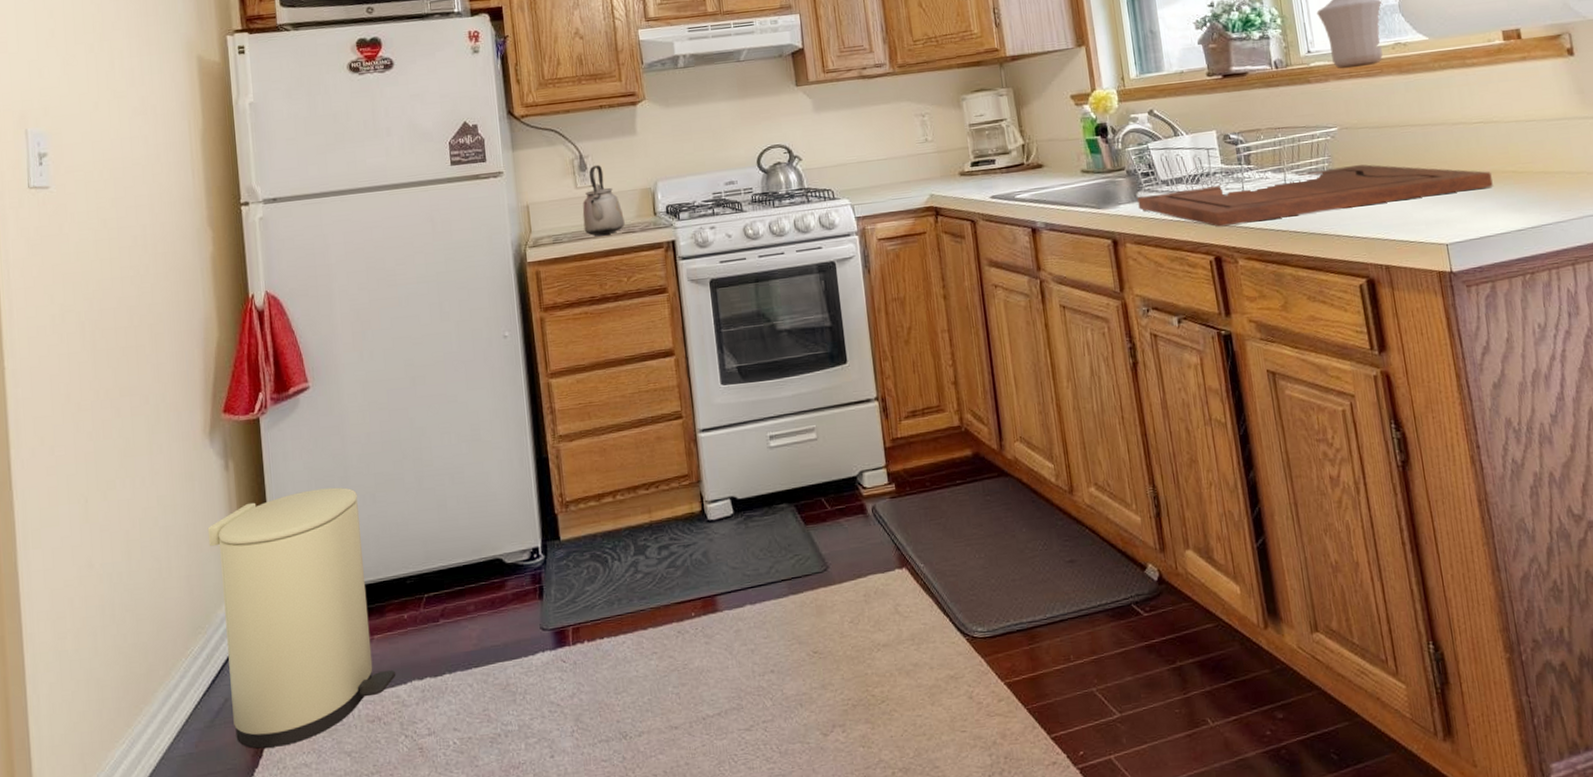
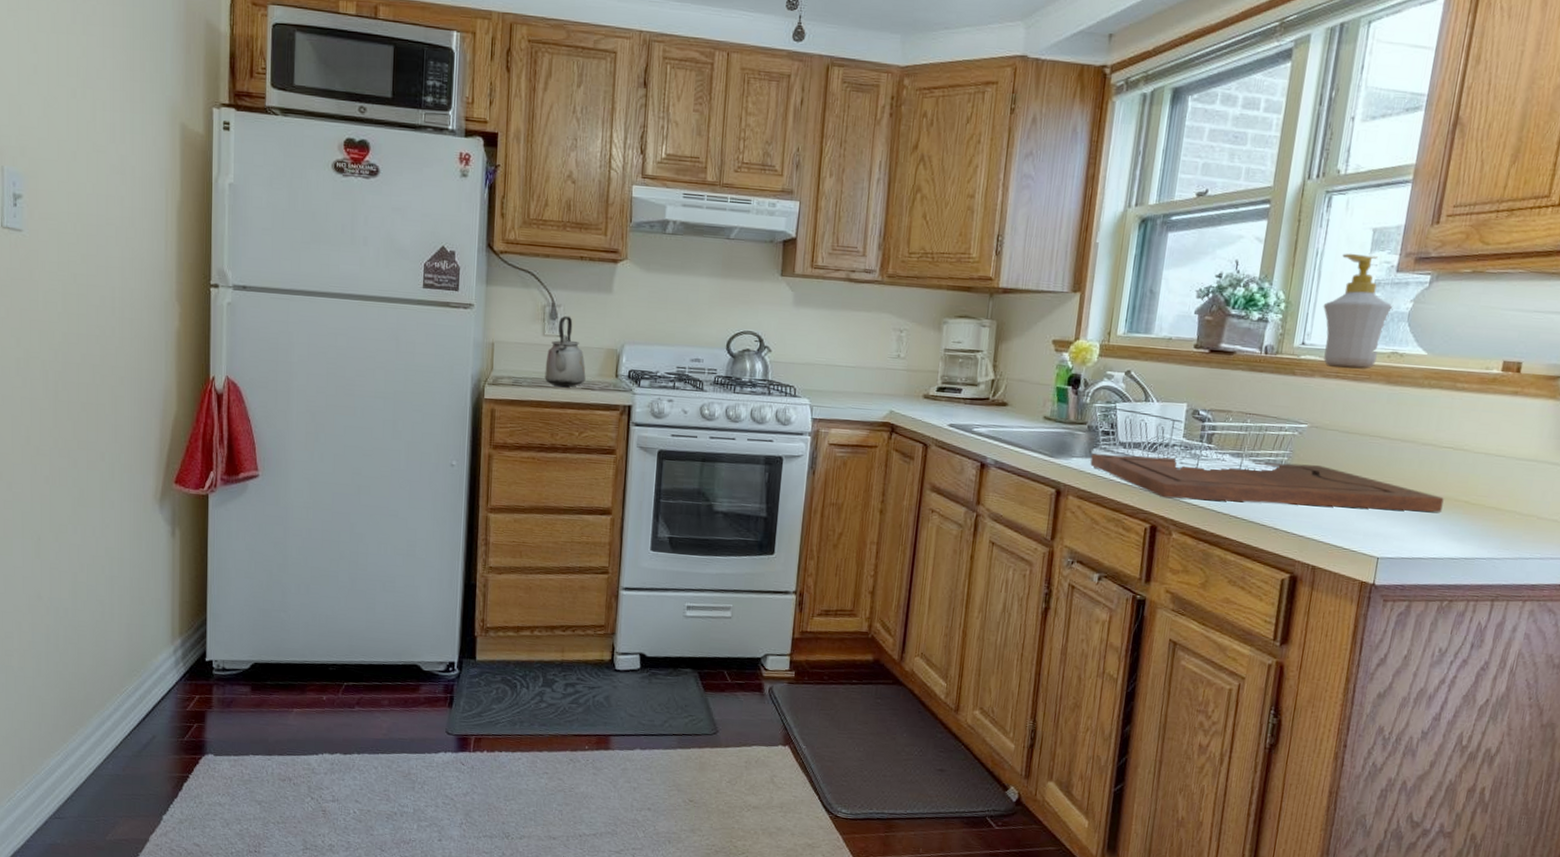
pedal bin: present [207,487,396,749] -> none [150,569,310,785]

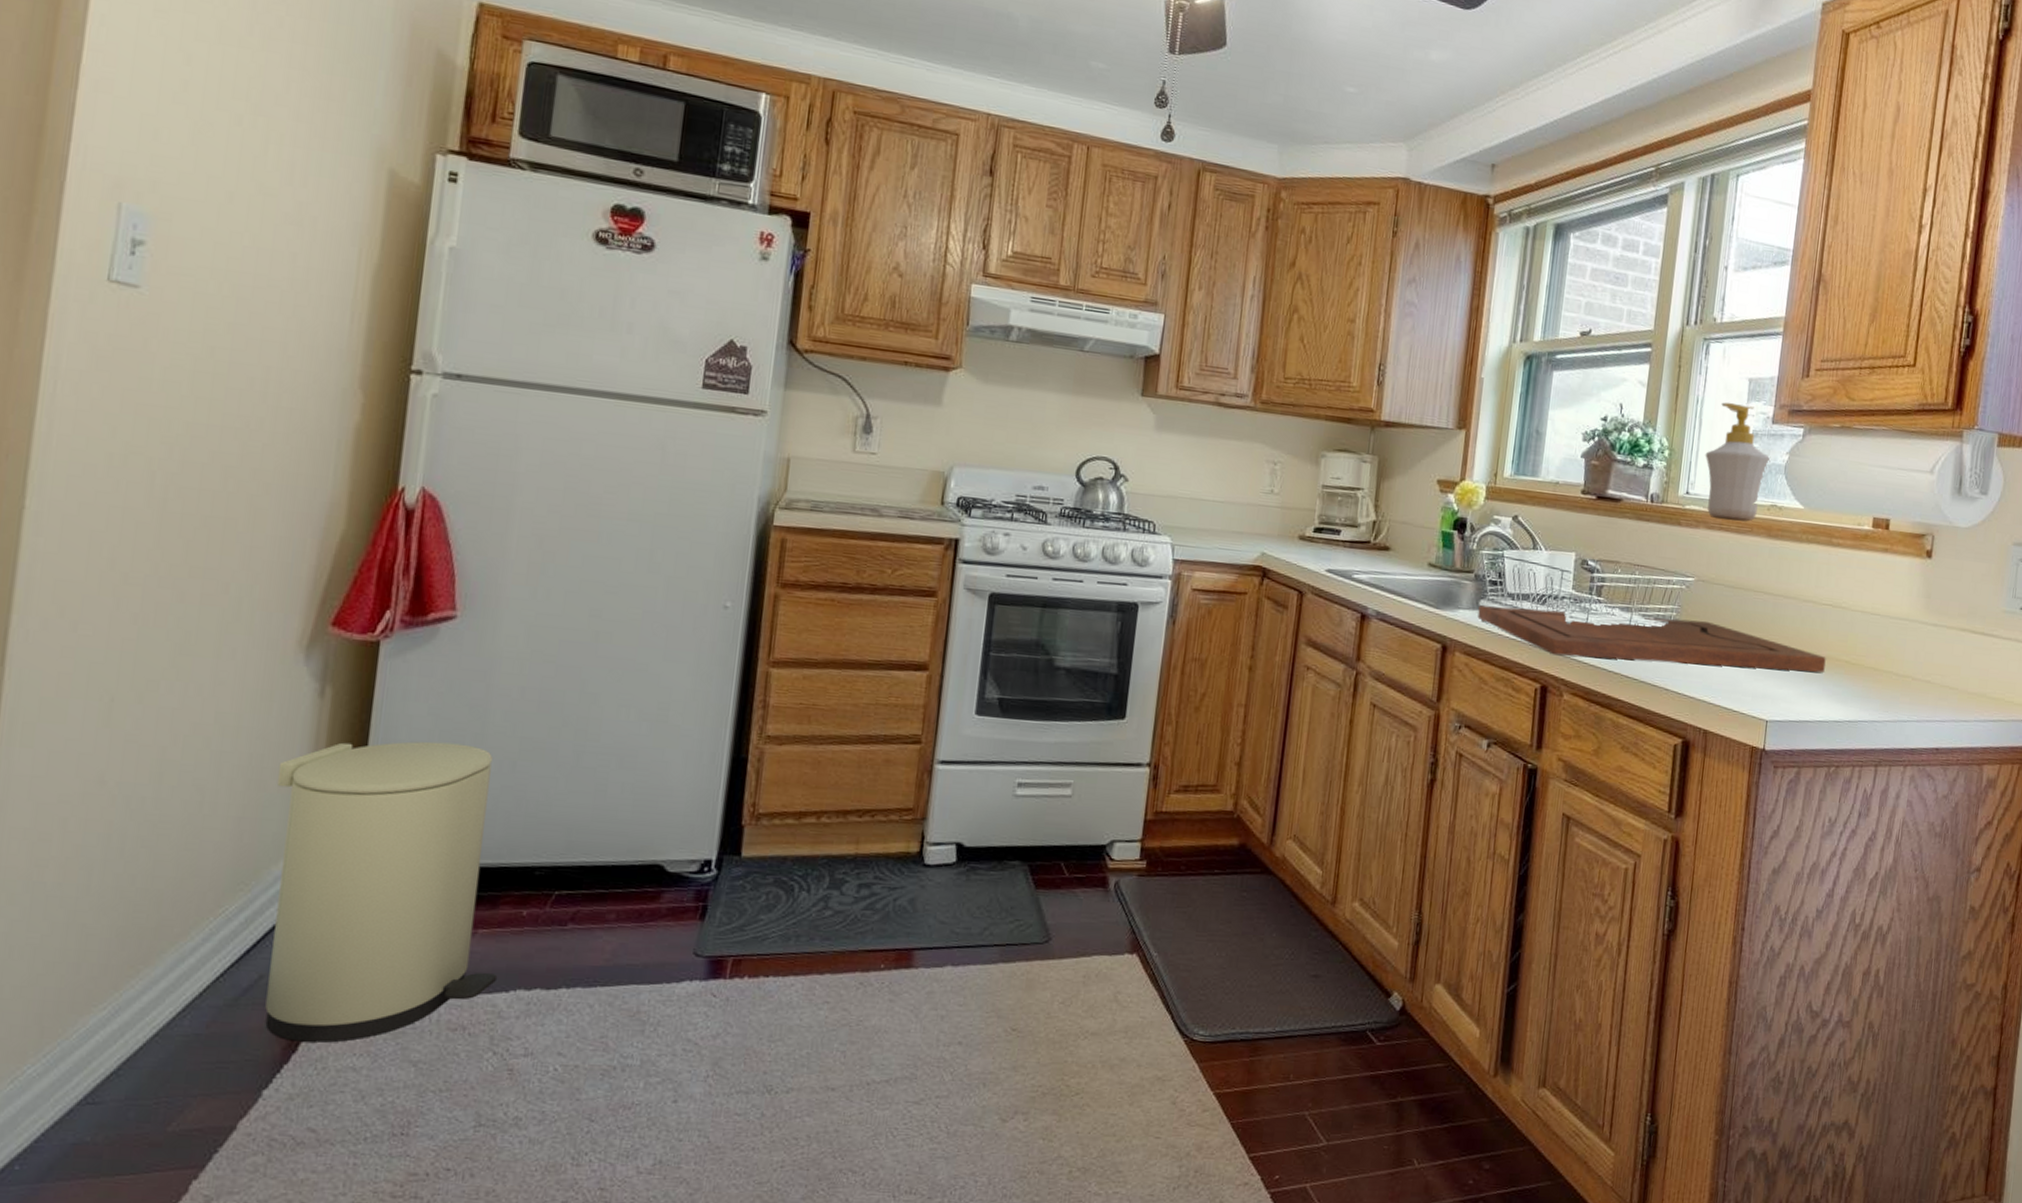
pedal bin: none [150,569,310,785] -> present [265,741,498,1043]
kettle: present [544,315,586,387] -> none [852,429,905,515]

